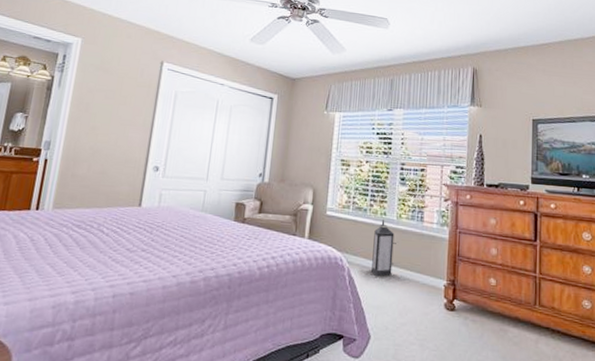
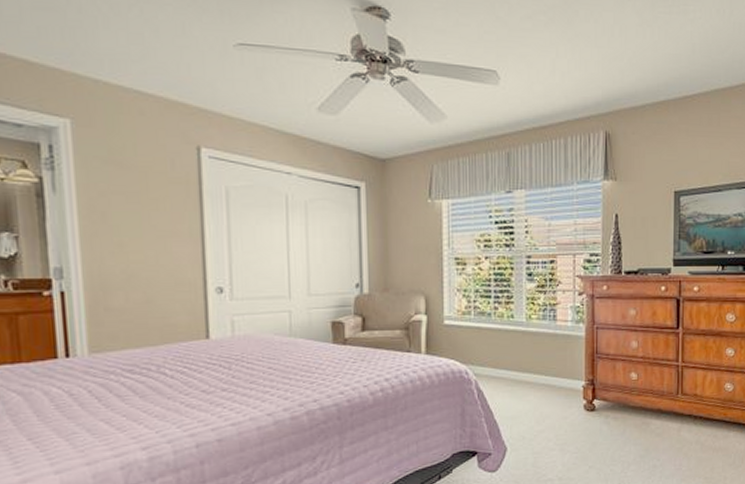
lantern: present [371,220,396,276] -> none [502,323,528,385]

